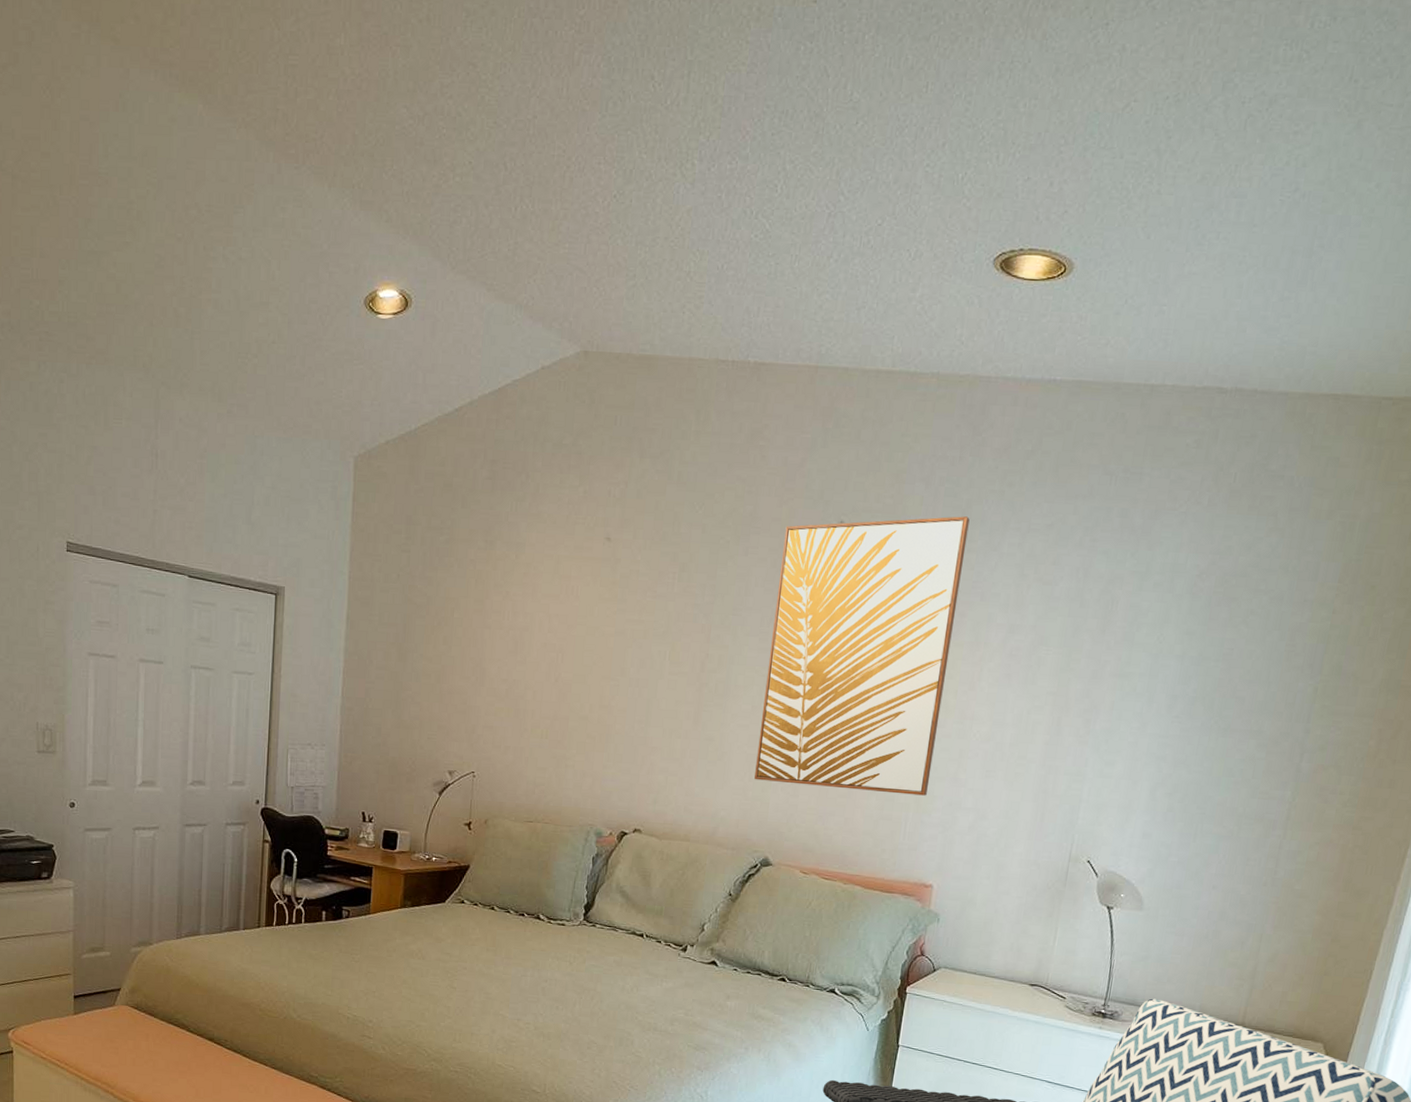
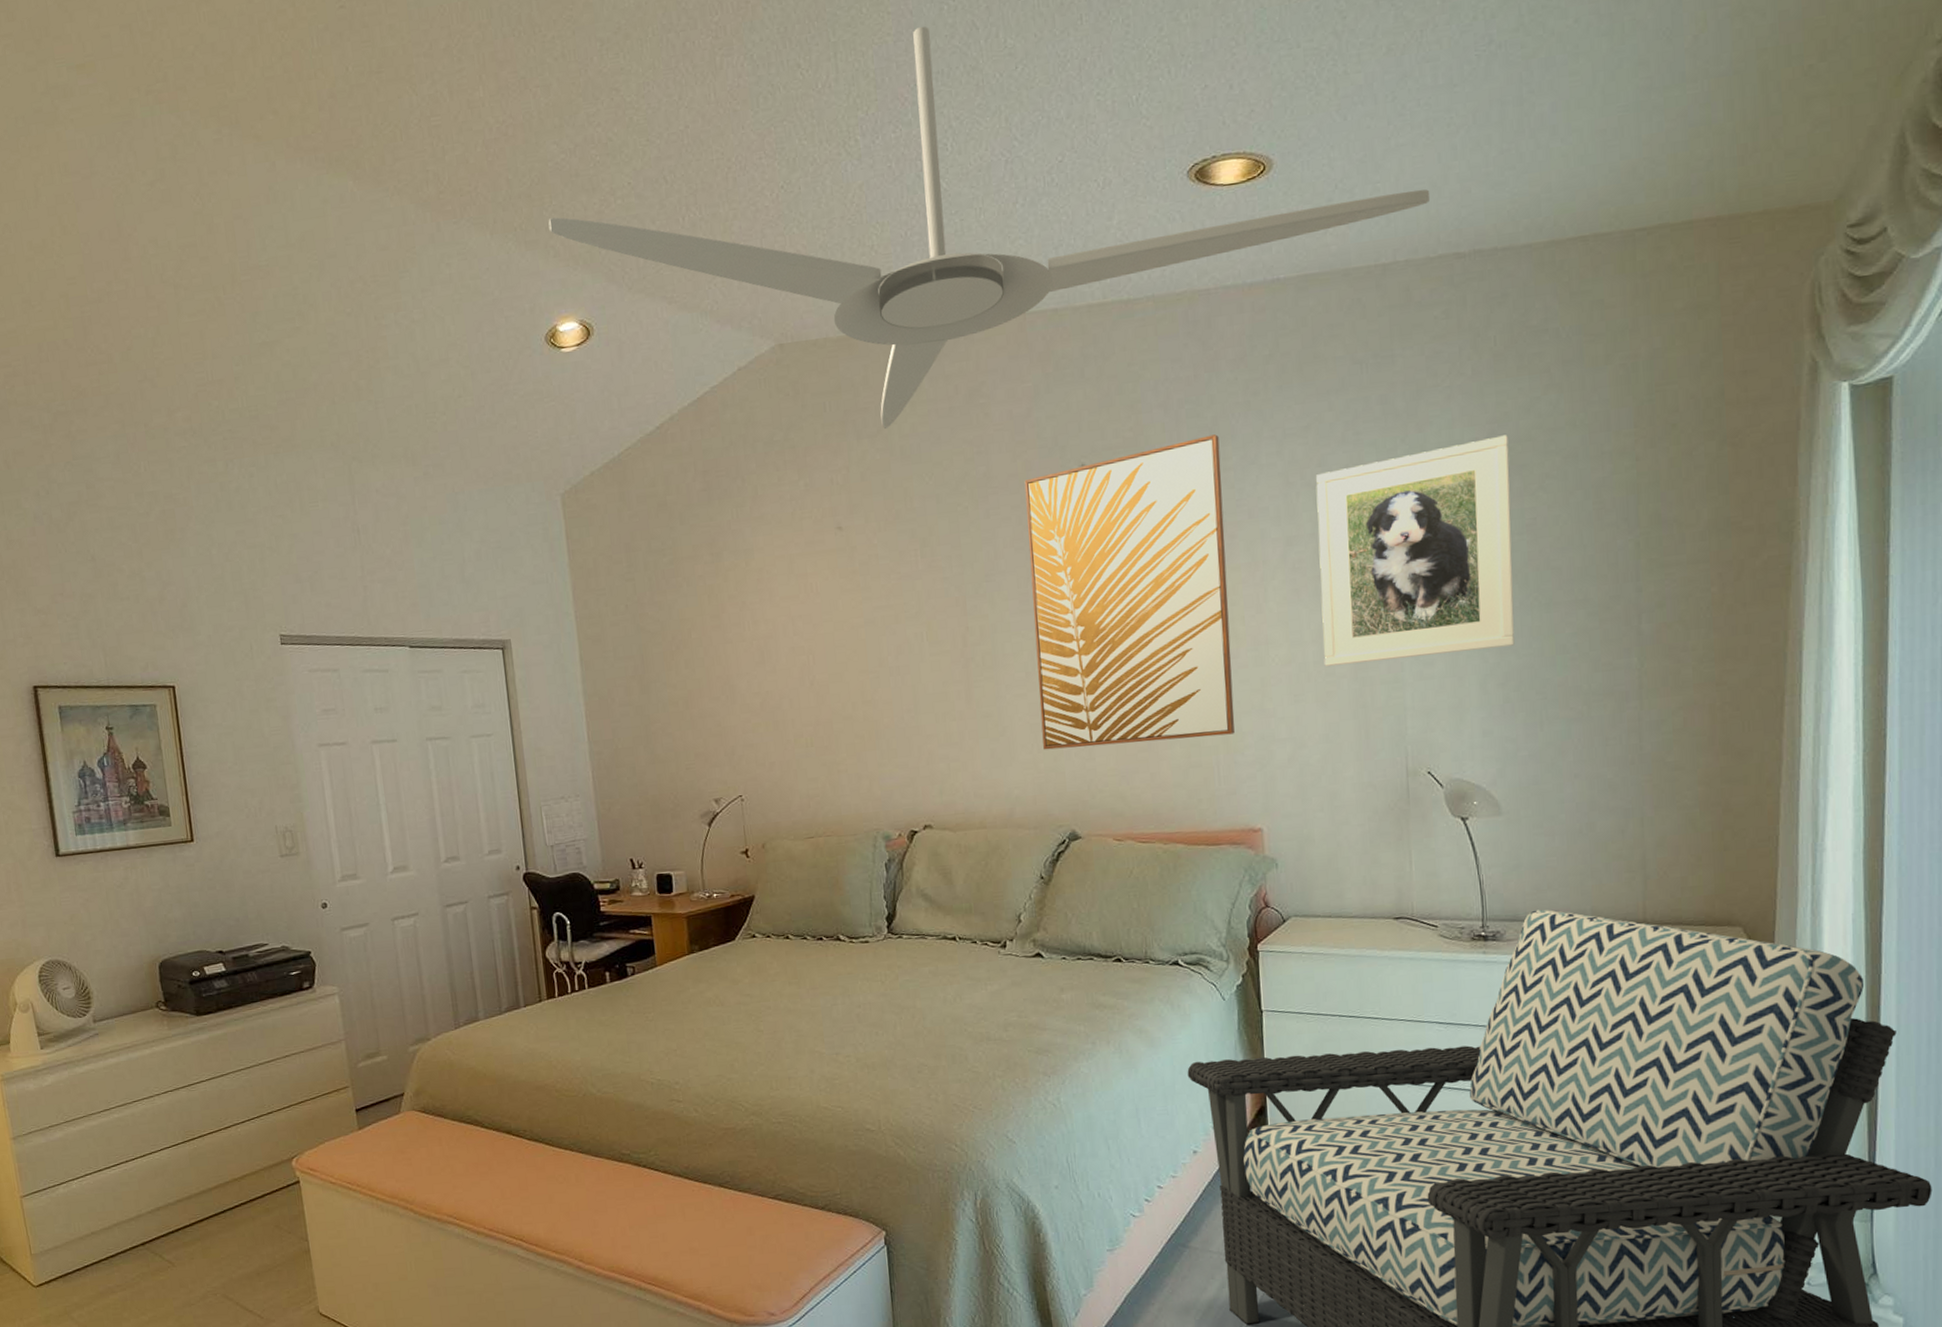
ceiling fan: none [386,62,1209,452] -> present [548,26,1429,429]
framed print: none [1018,567,1226,761] -> present [1316,435,1515,667]

